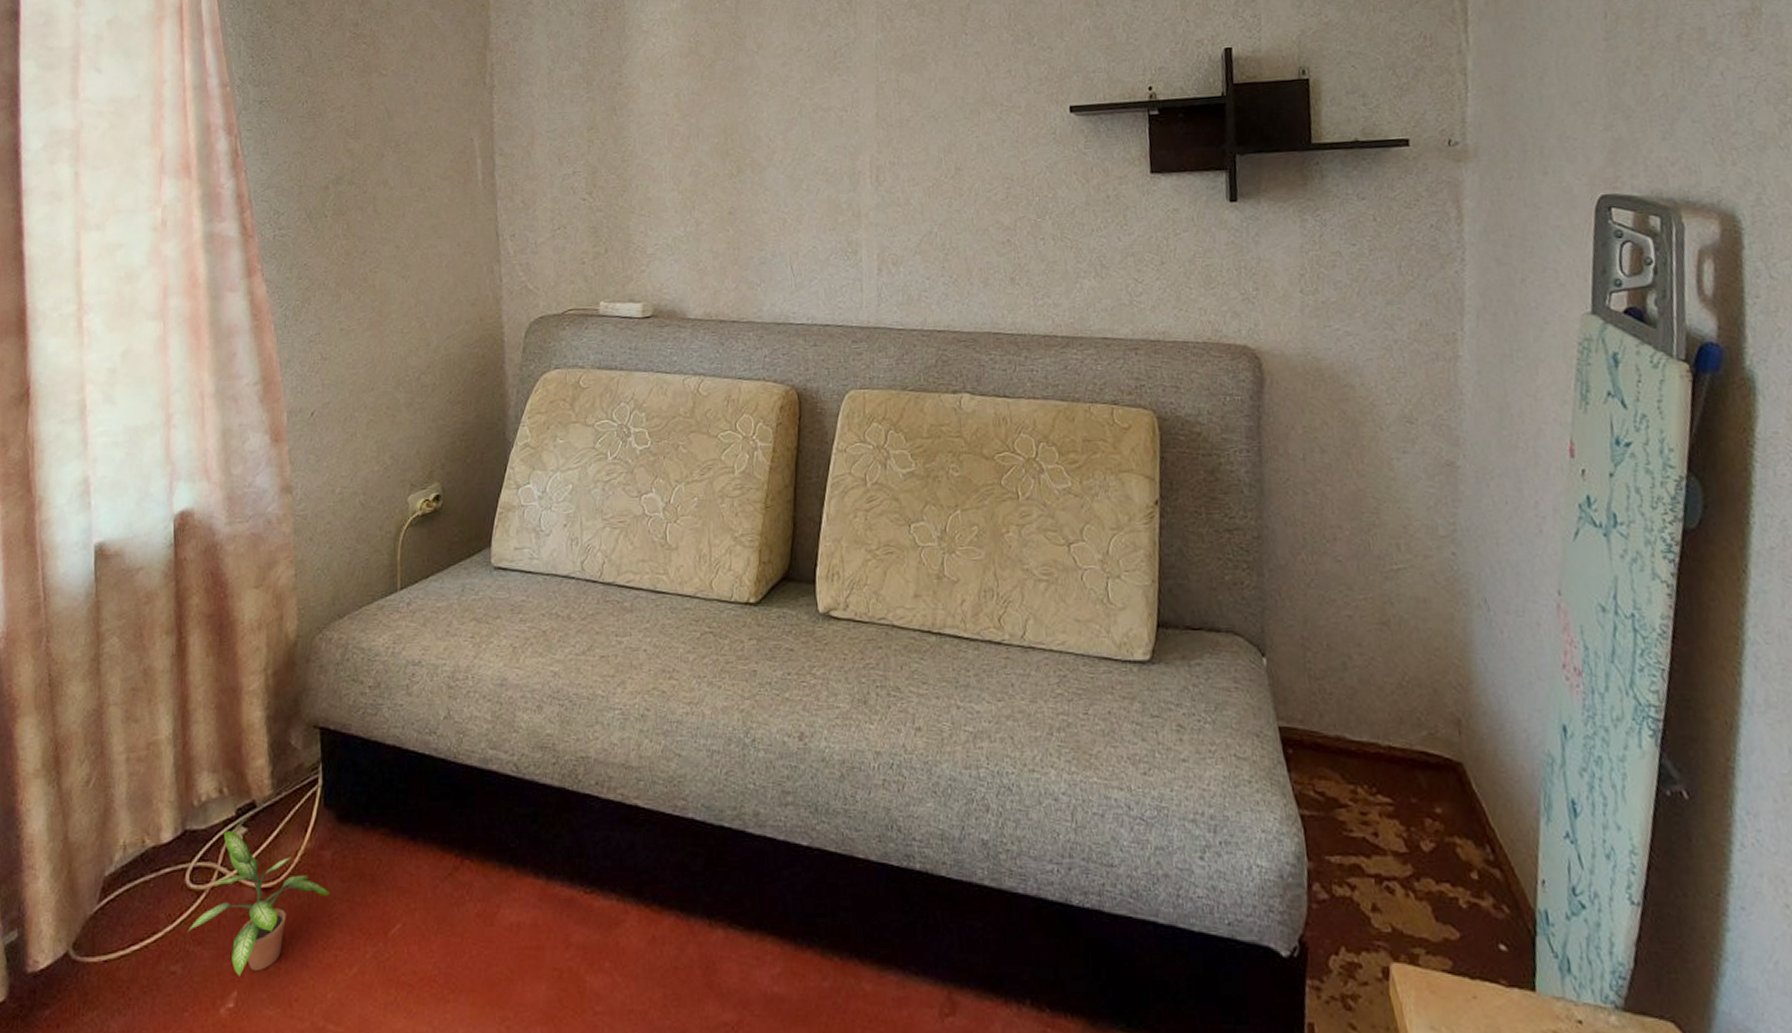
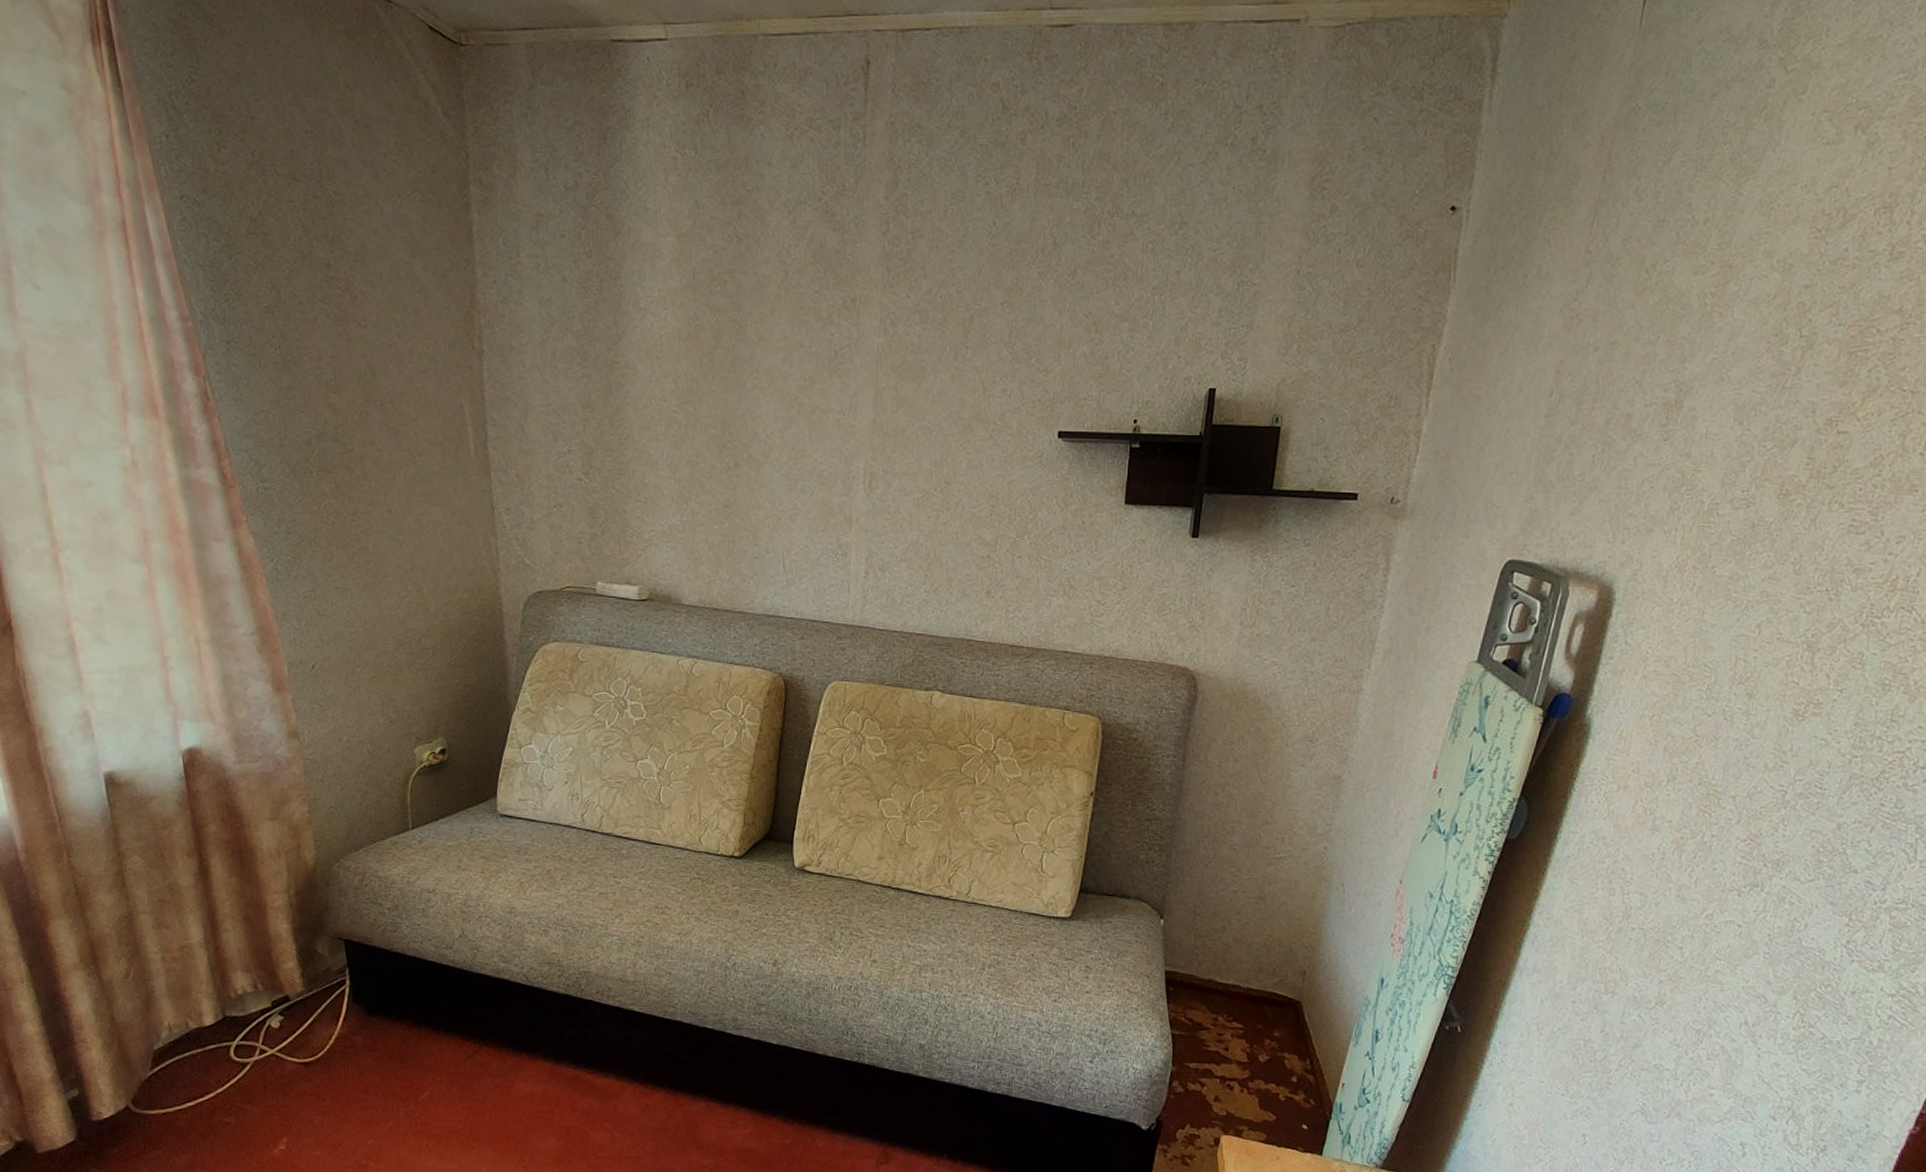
potted plant: present [187,831,331,977] -> none [236,1018,364,1127]

